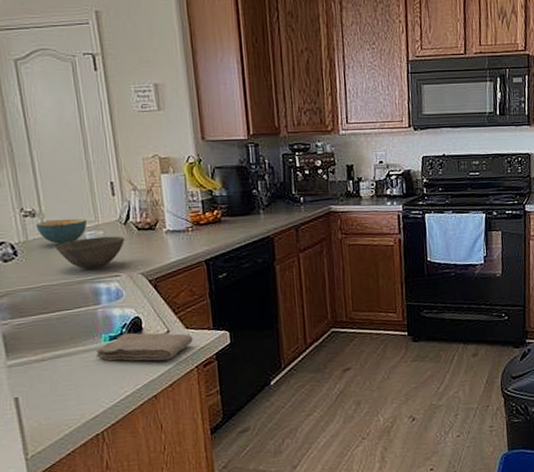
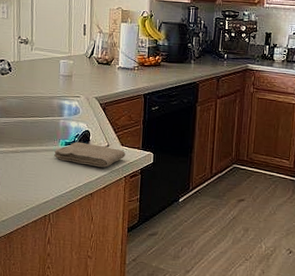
cereal bowl: present [35,218,87,245] -> none [27,48,62,68]
bowl: present [55,236,125,269] -> none [38,65,87,89]

